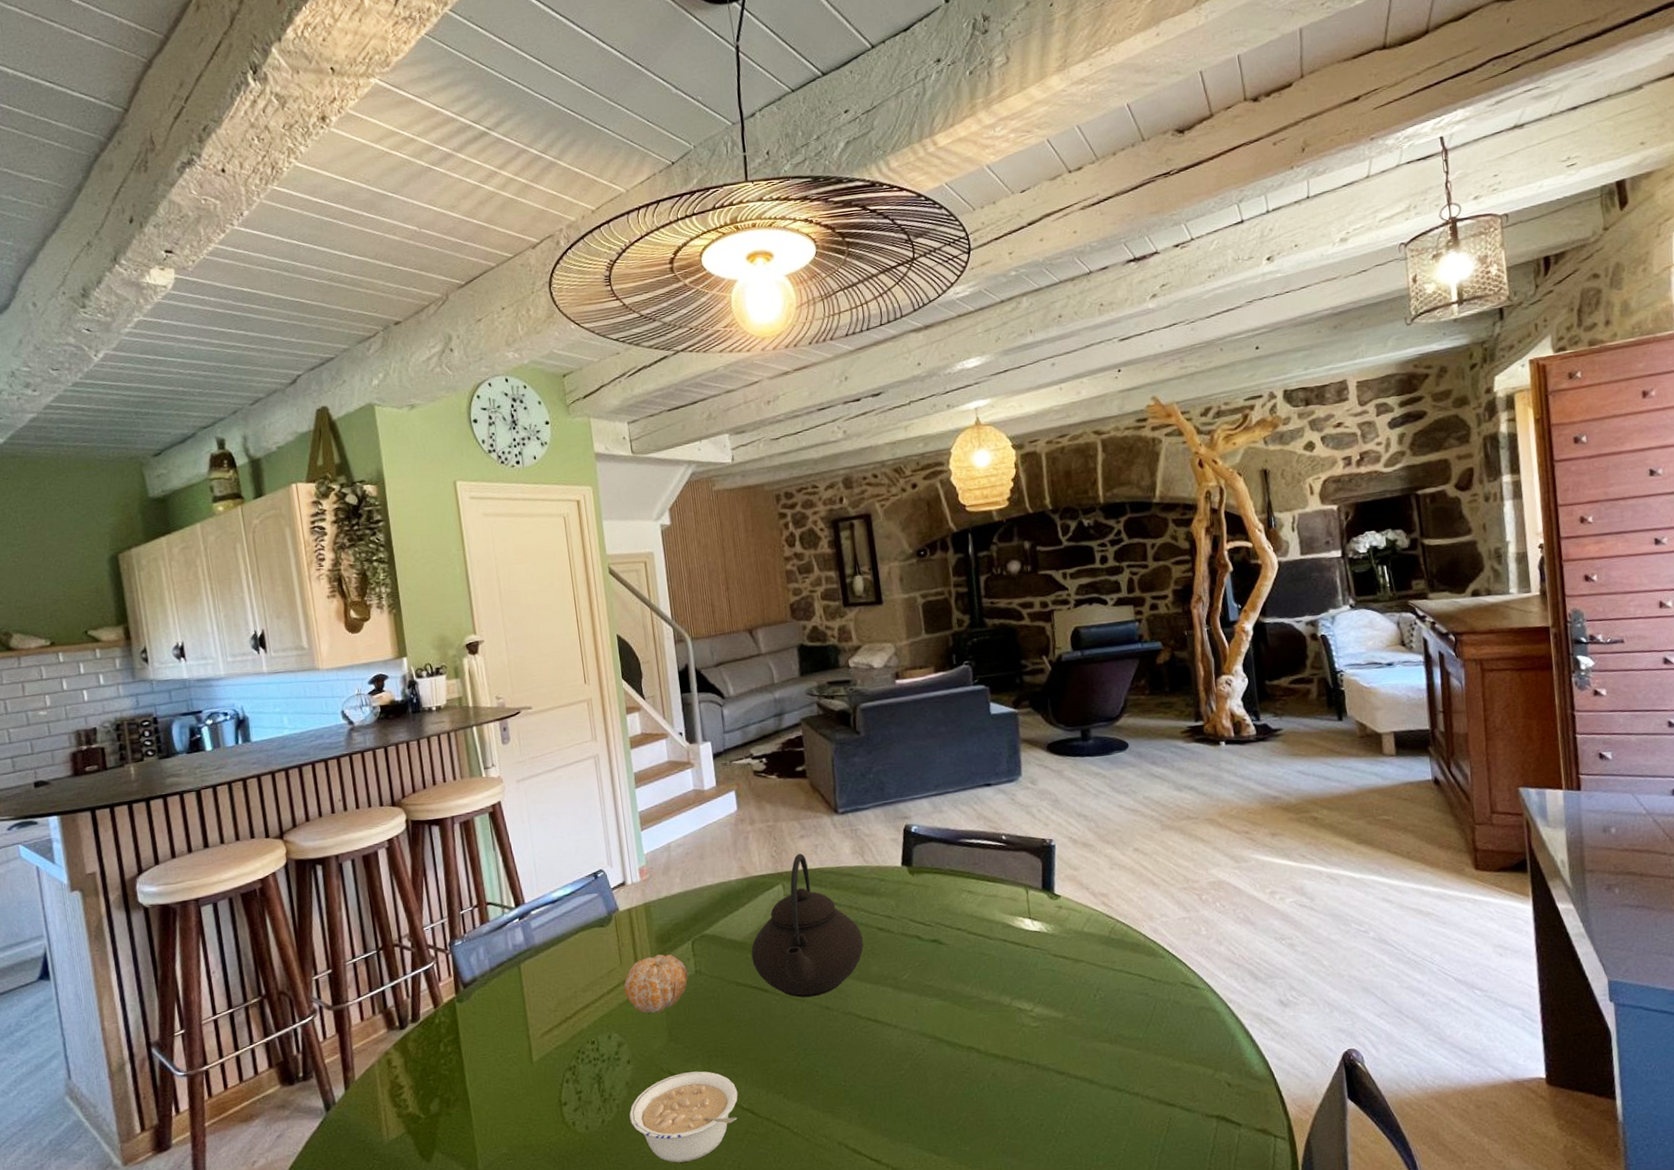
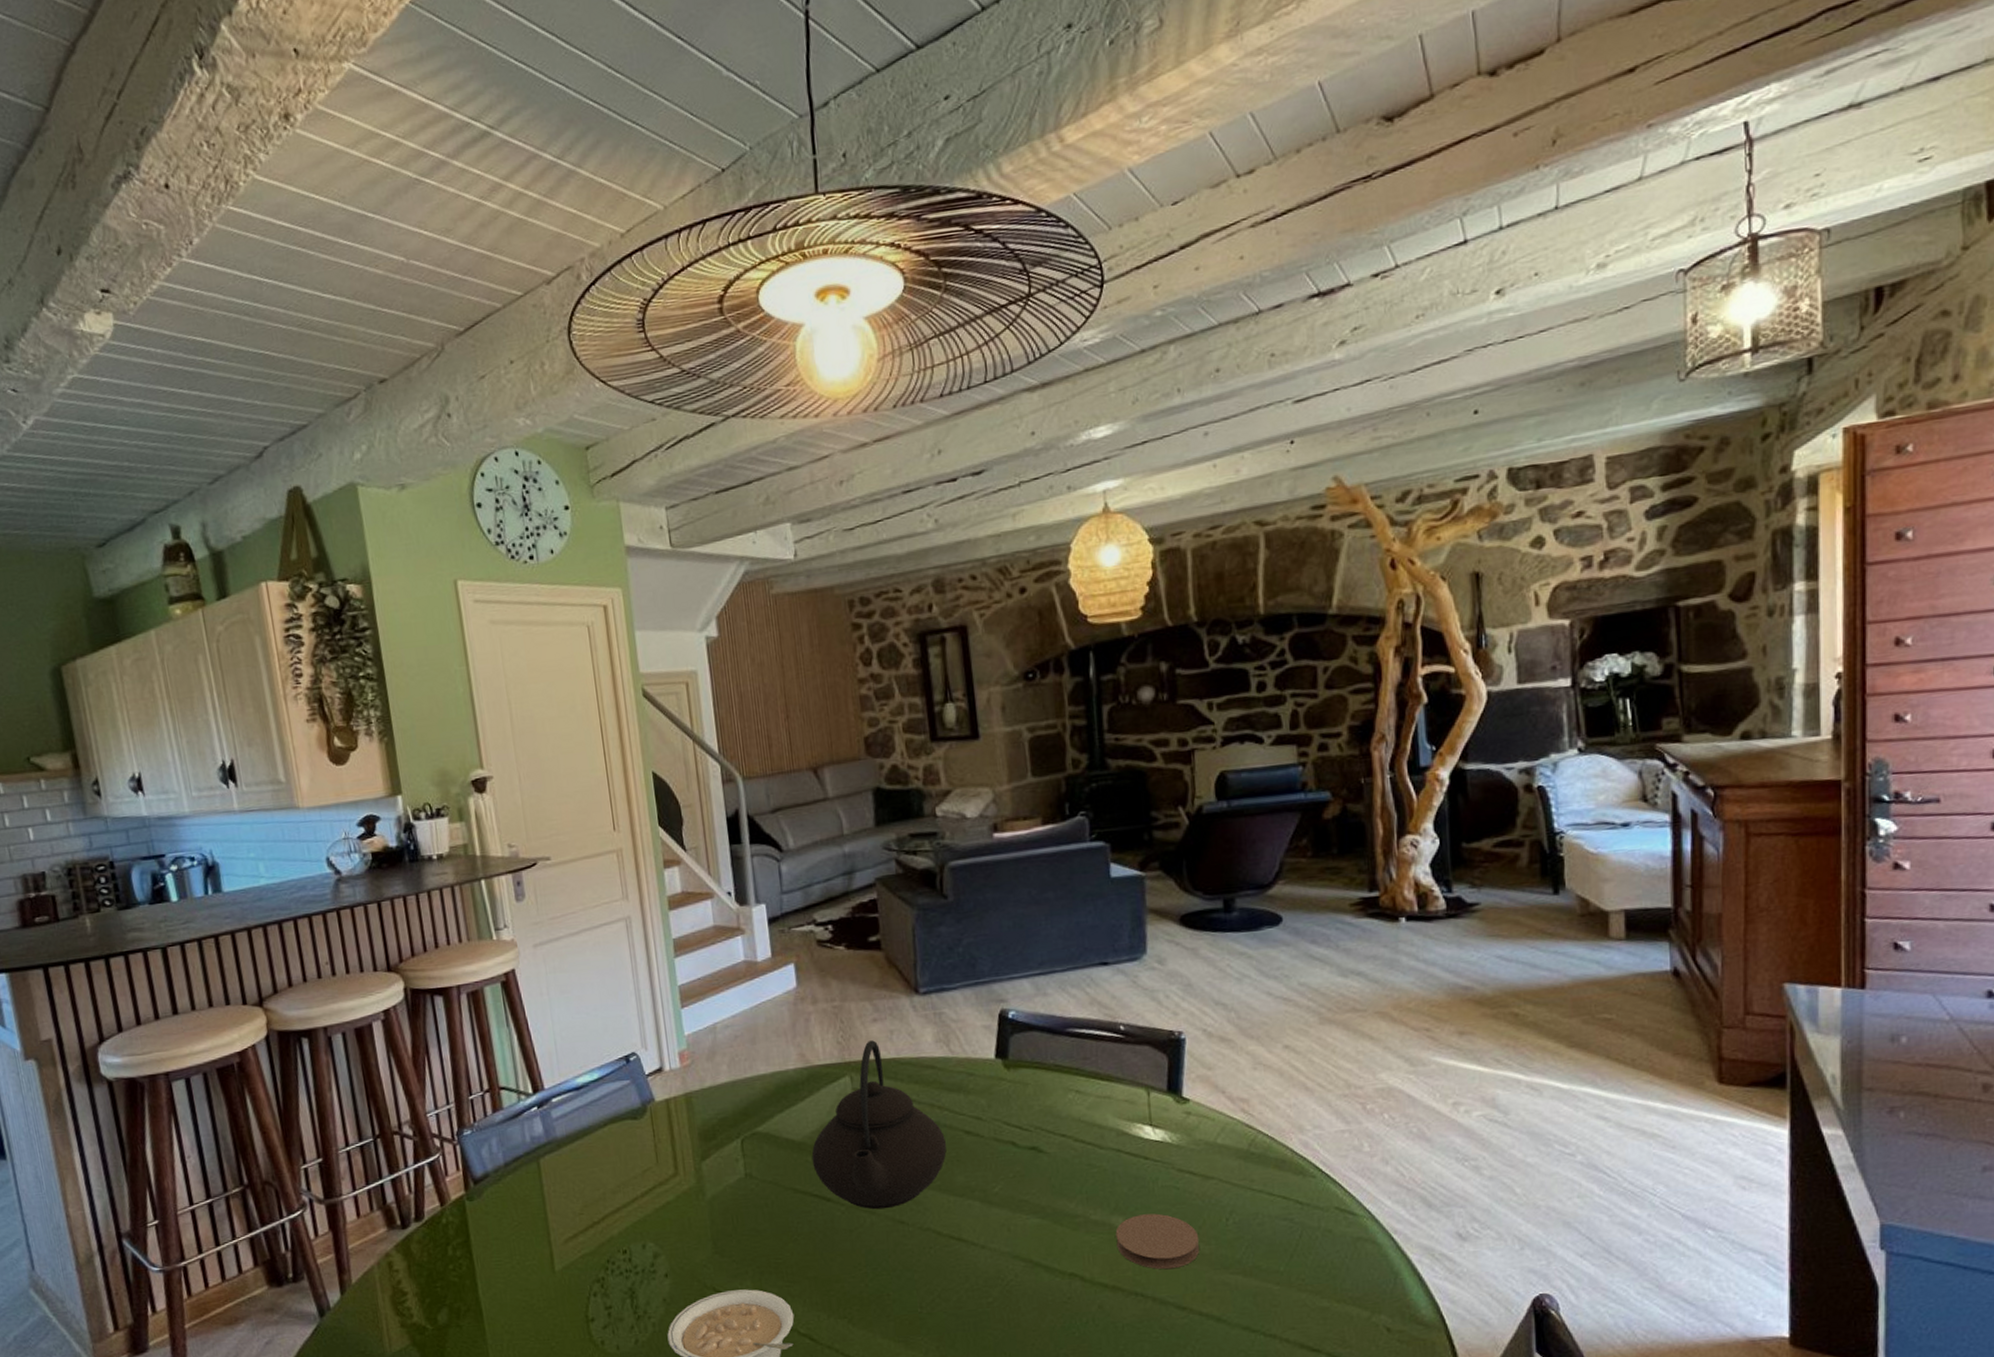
fruit: present [624,954,688,1014] -> none [660,1153,737,1221]
coaster: none [1004,992,1073,1041] -> present [1115,1213,1200,1270]

